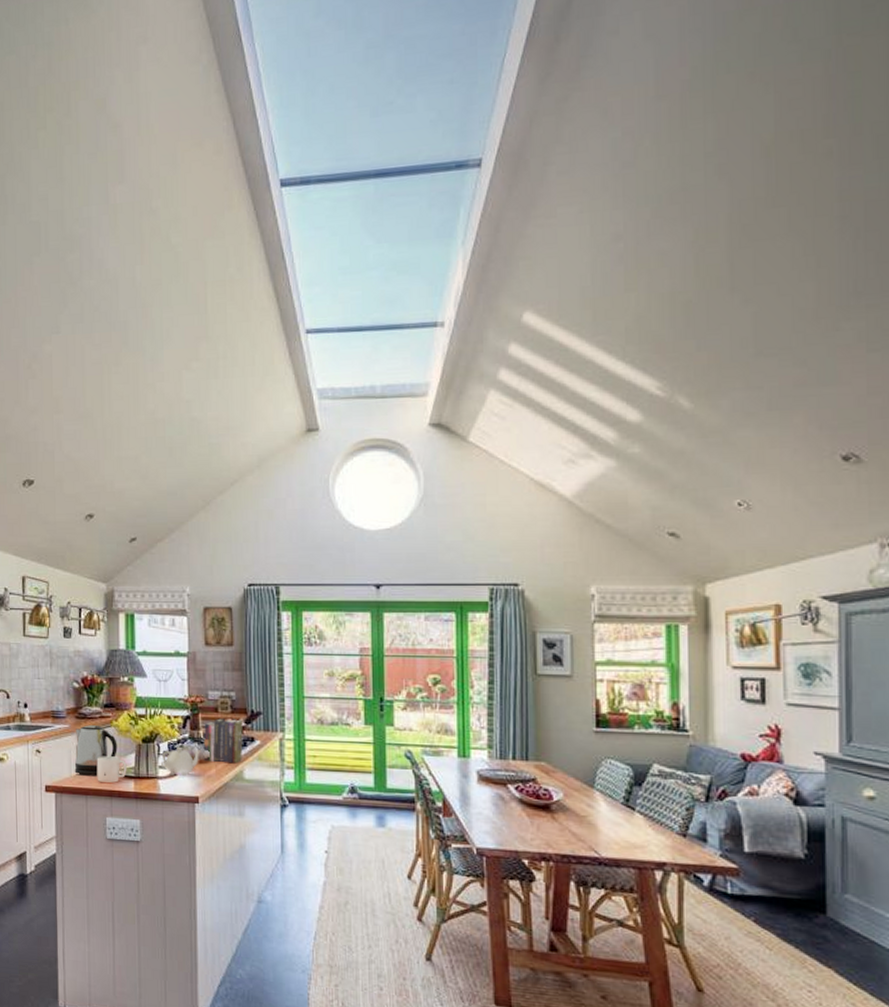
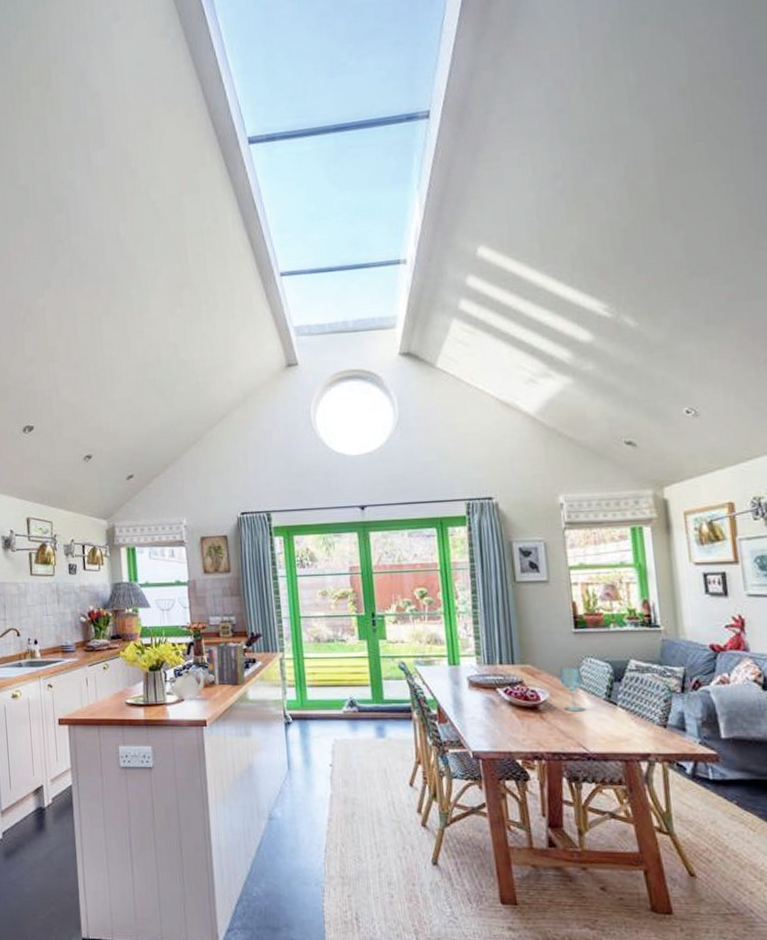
kettle: present [74,725,118,776] -> none [85,657,126,707]
mug: present [96,756,127,784] -> none [106,686,136,713]
wine glass: none [574,766,602,815] -> present [558,666,585,712]

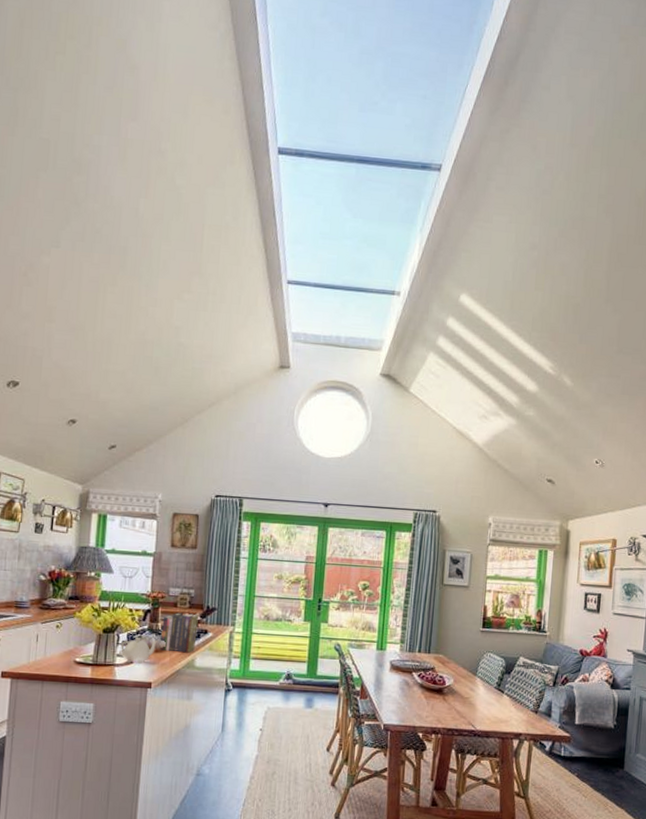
wine glass: present [558,666,585,712] -> none [462,658,482,697]

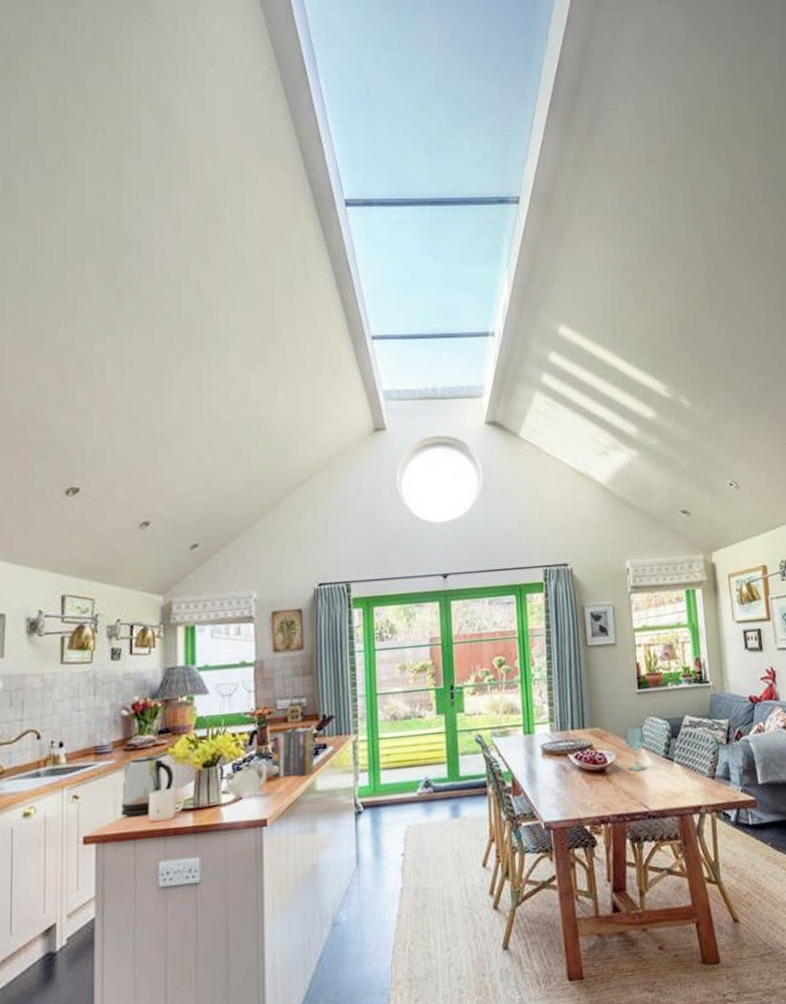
kettle: none [33,615,79,663] -> present [121,756,174,817]
mug: none [55,644,86,670] -> present [148,788,184,823]
wine glass: none [462,658,482,697] -> present [623,726,647,772]

